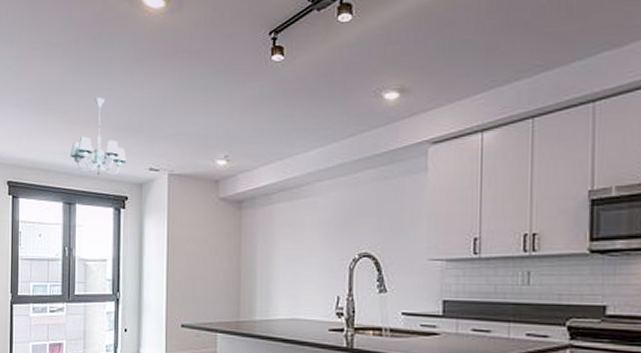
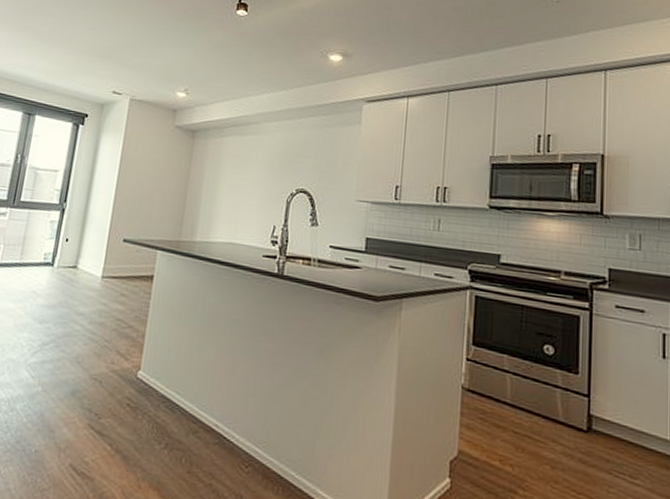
chandelier: present [70,97,127,176] -> none [37,22,93,94]

